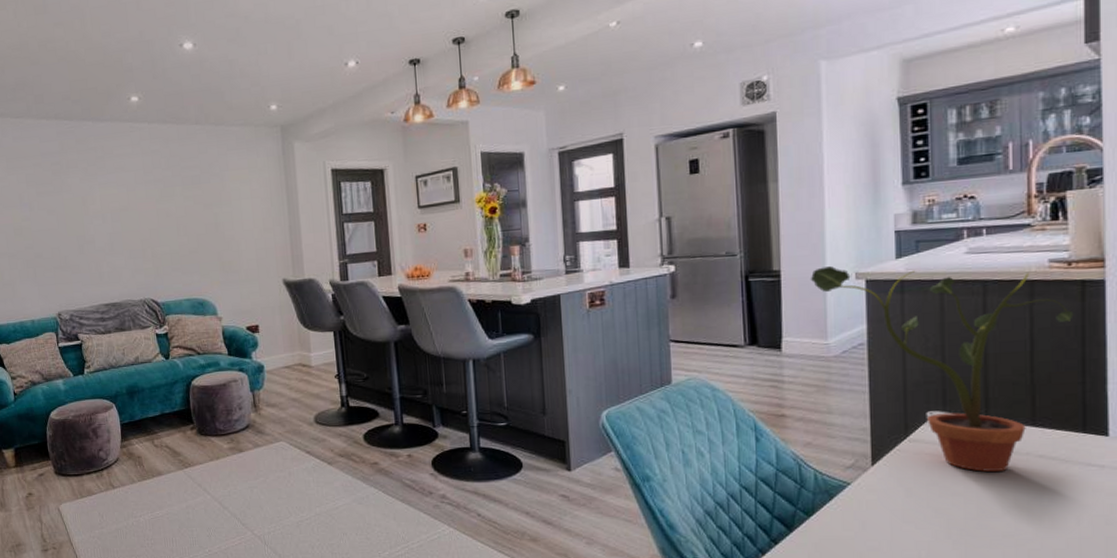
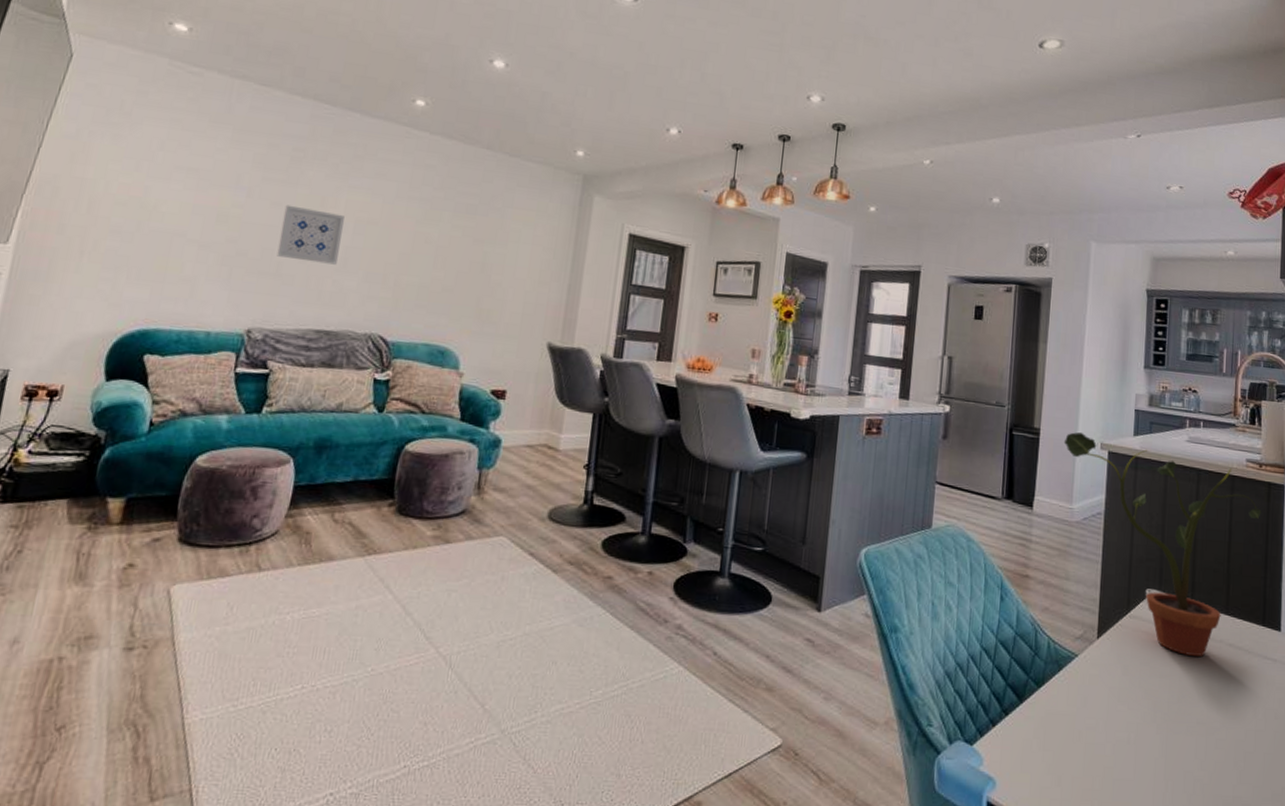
wall art: none [58,208,106,253] -> present [276,205,344,265]

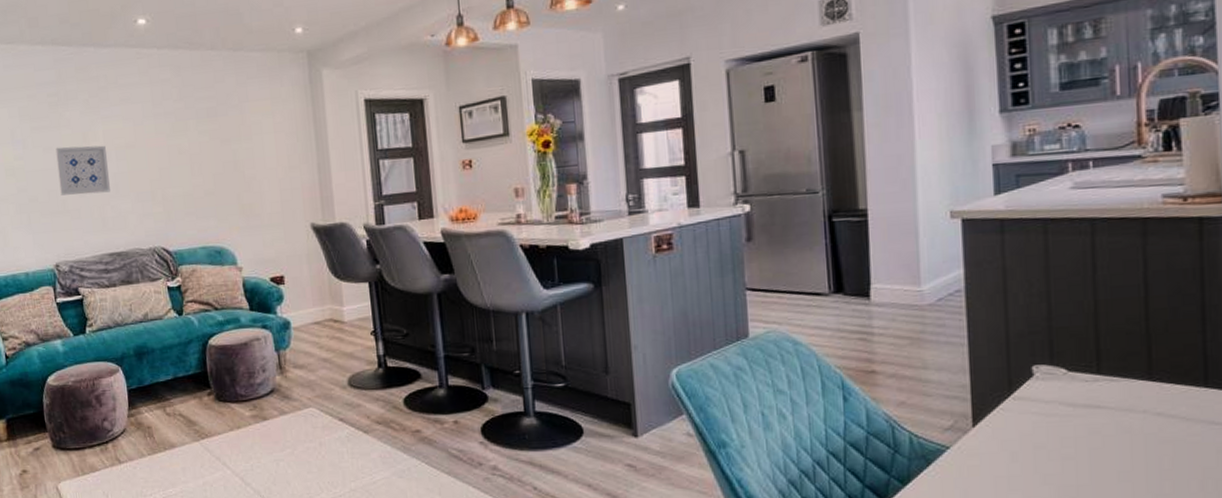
potted plant: present [1063,432,1261,657] -> none [900,204,1191,433]

